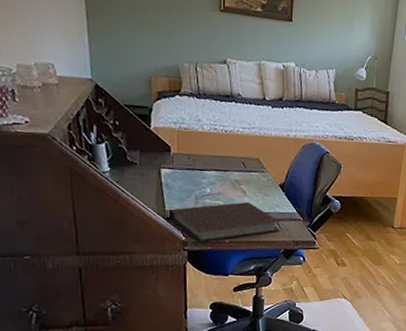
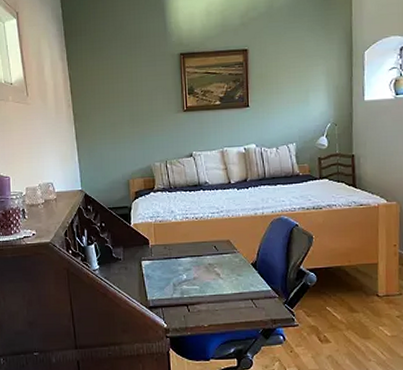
notebook: present [168,202,280,243] -> none [150,284,256,329]

